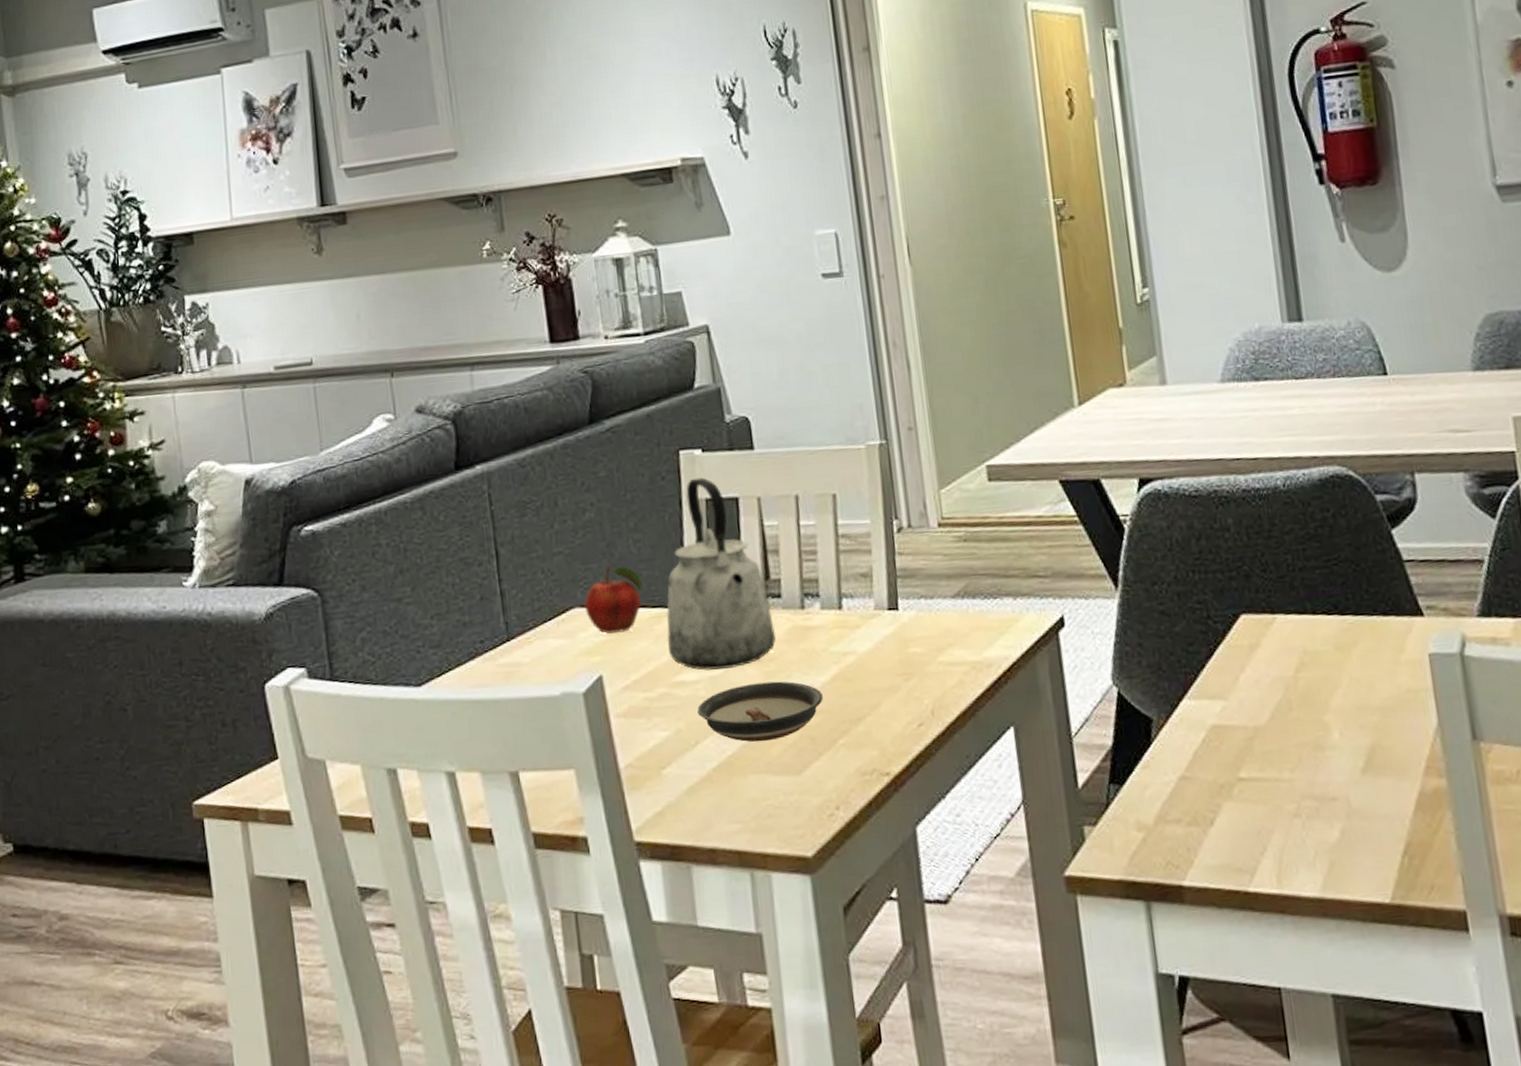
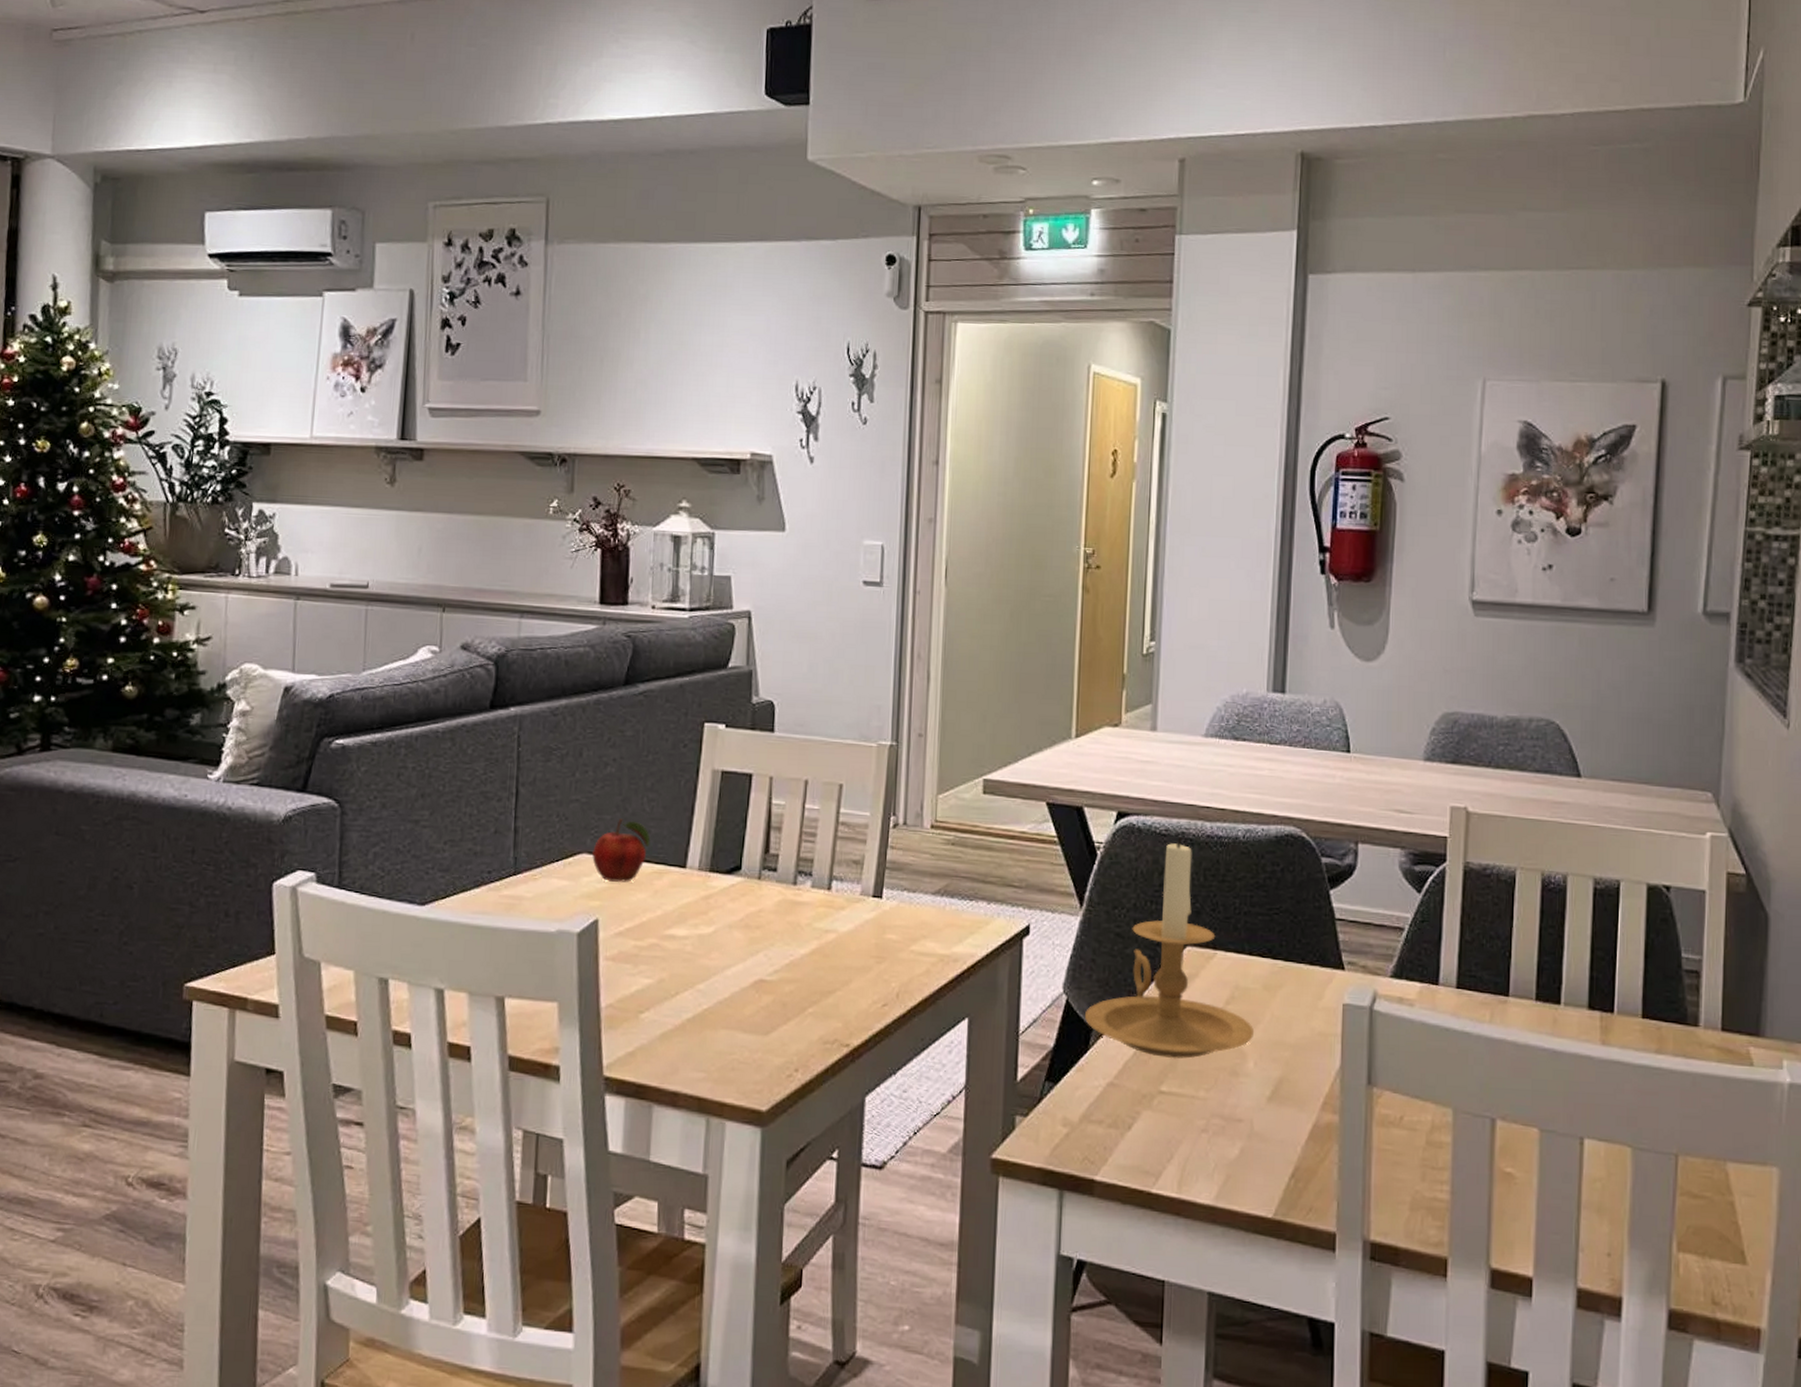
kettle: present [666,477,776,670] -> none [663,750,767,930]
saucer: present [697,681,823,743] -> none [682,946,800,1001]
candle holder: none [1140,496,1334,741] -> present [1084,837,1255,1059]

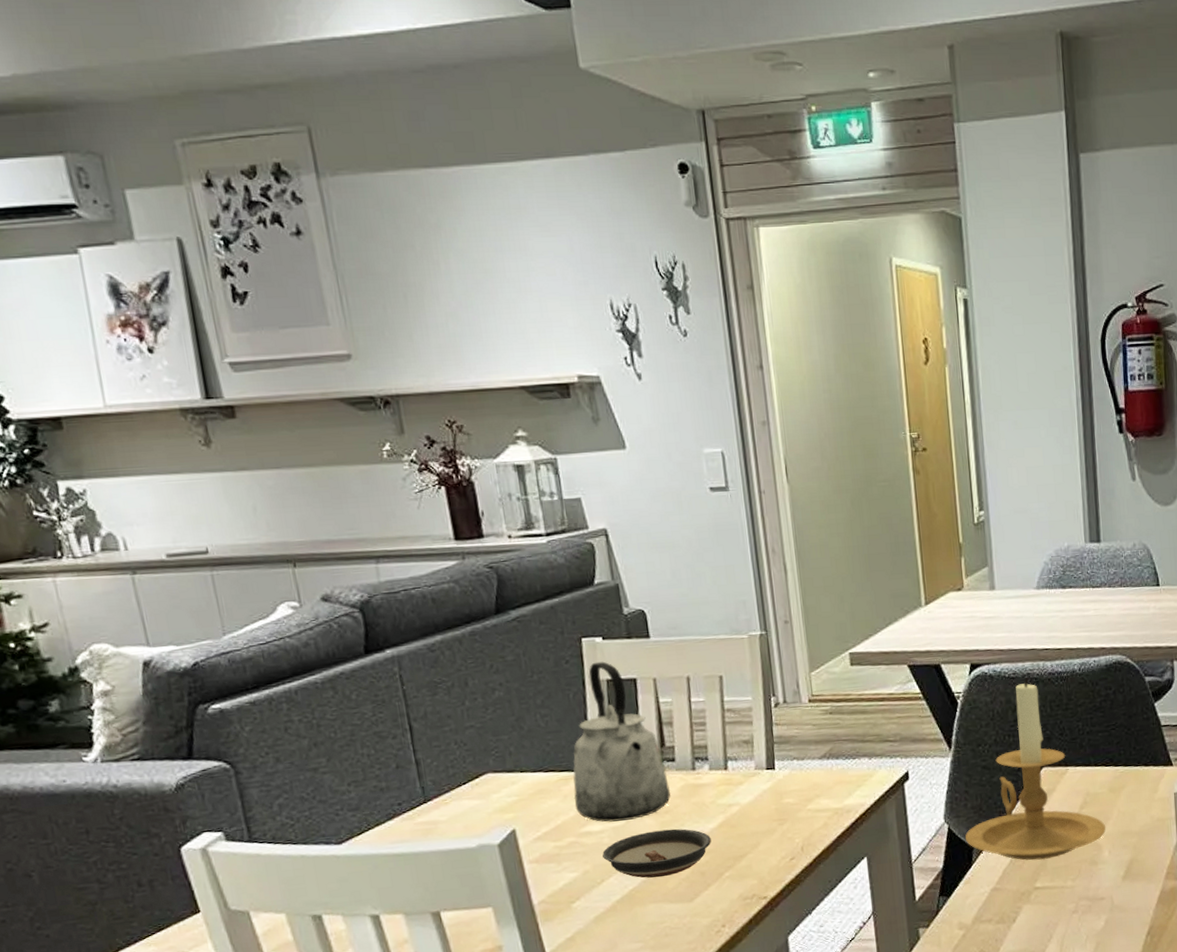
fruit: present [592,819,651,882] -> none [497,737,551,794]
kettle: none [663,750,767,930] -> present [573,661,671,822]
saucer: none [682,946,800,1001] -> present [602,829,711,878]

